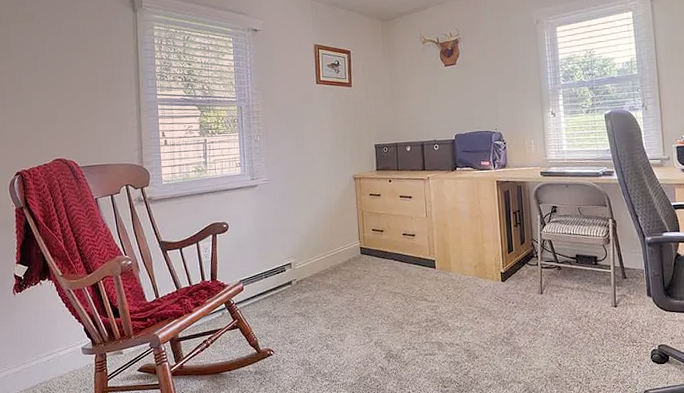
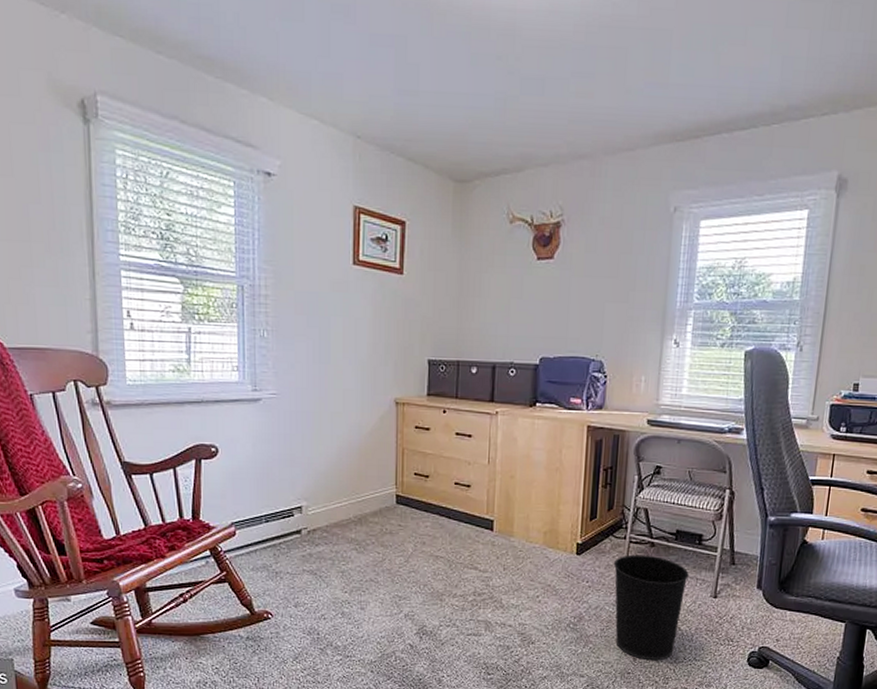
wastebasket: none [531,276,592,365] -> present [613,554,689,661]

